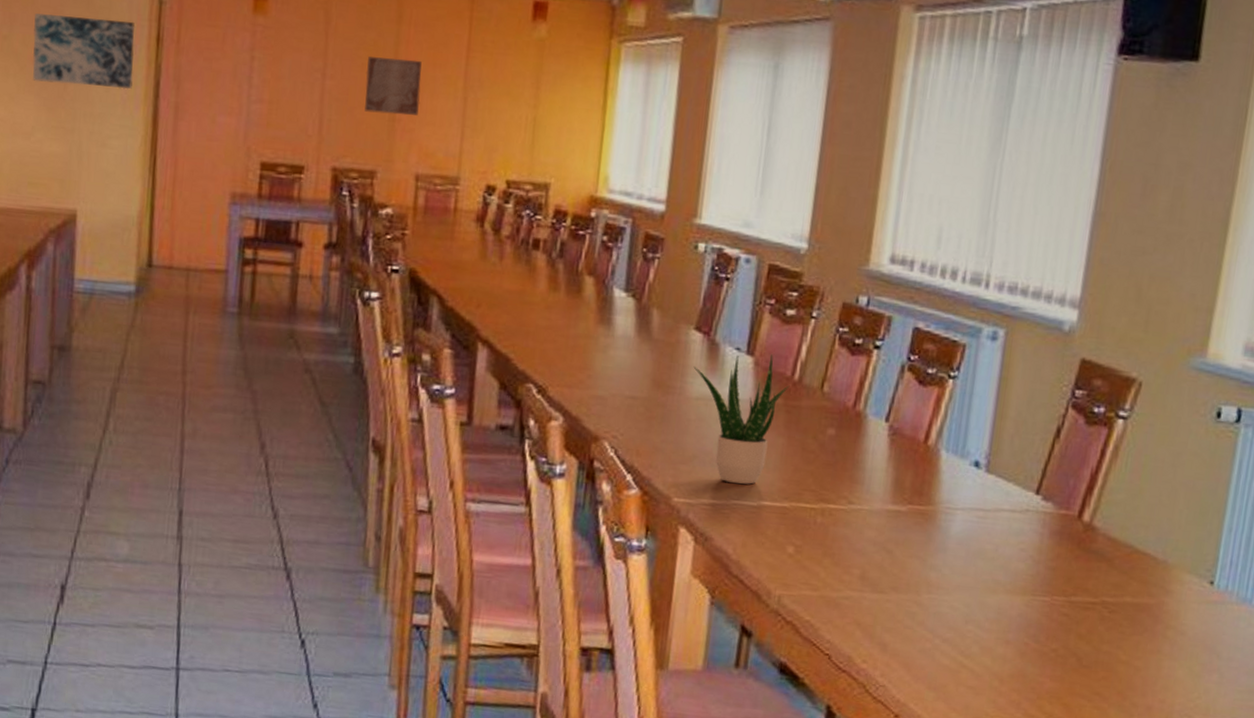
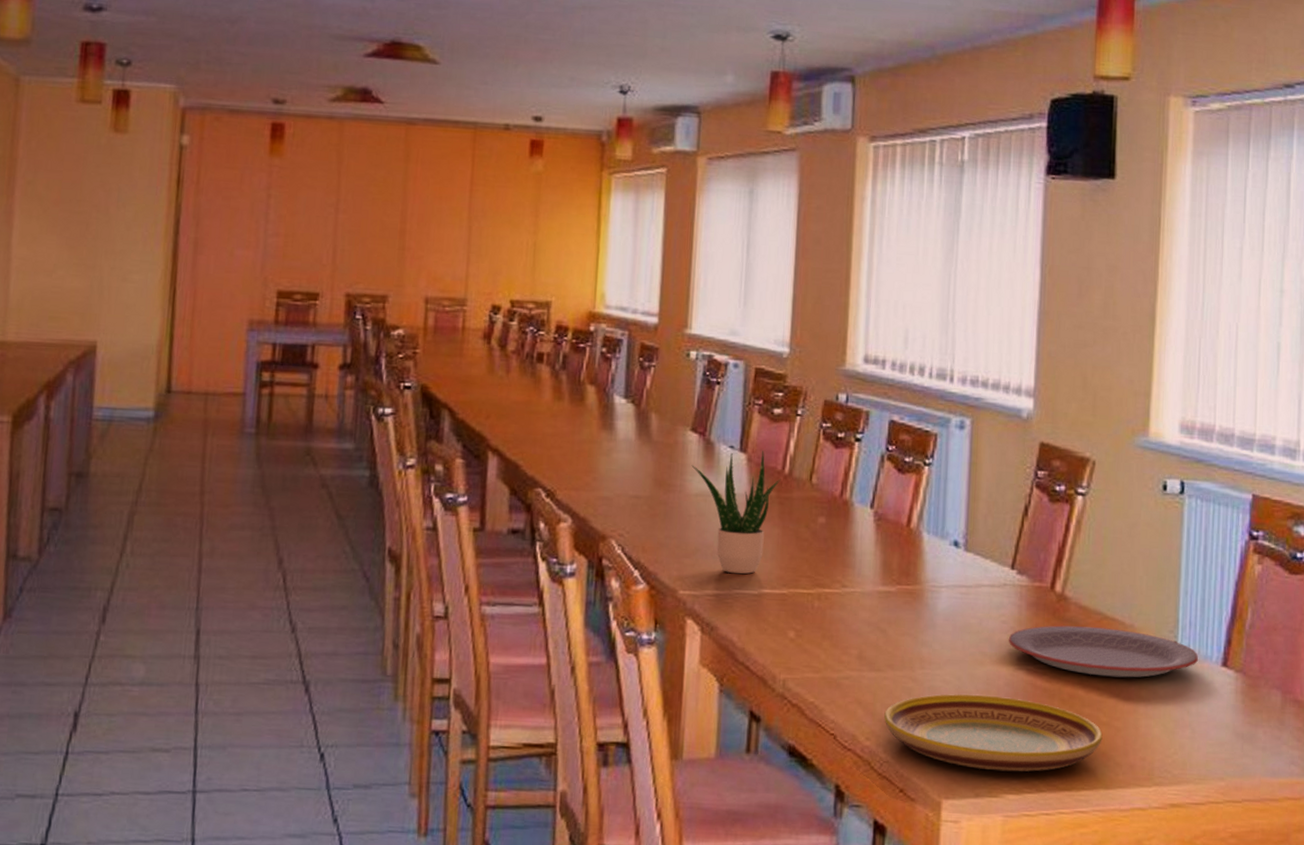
wall art: present [32,13,136,90] -> none [55,160,157,228]
wall art: present [364,57,422,116] -> none [376,192,429,244]
plate: none [883,621,1120,707] -> present [884,694,1103,772]
plate: none [1025,556,1237,617] -> present [1008,625,1199,678]

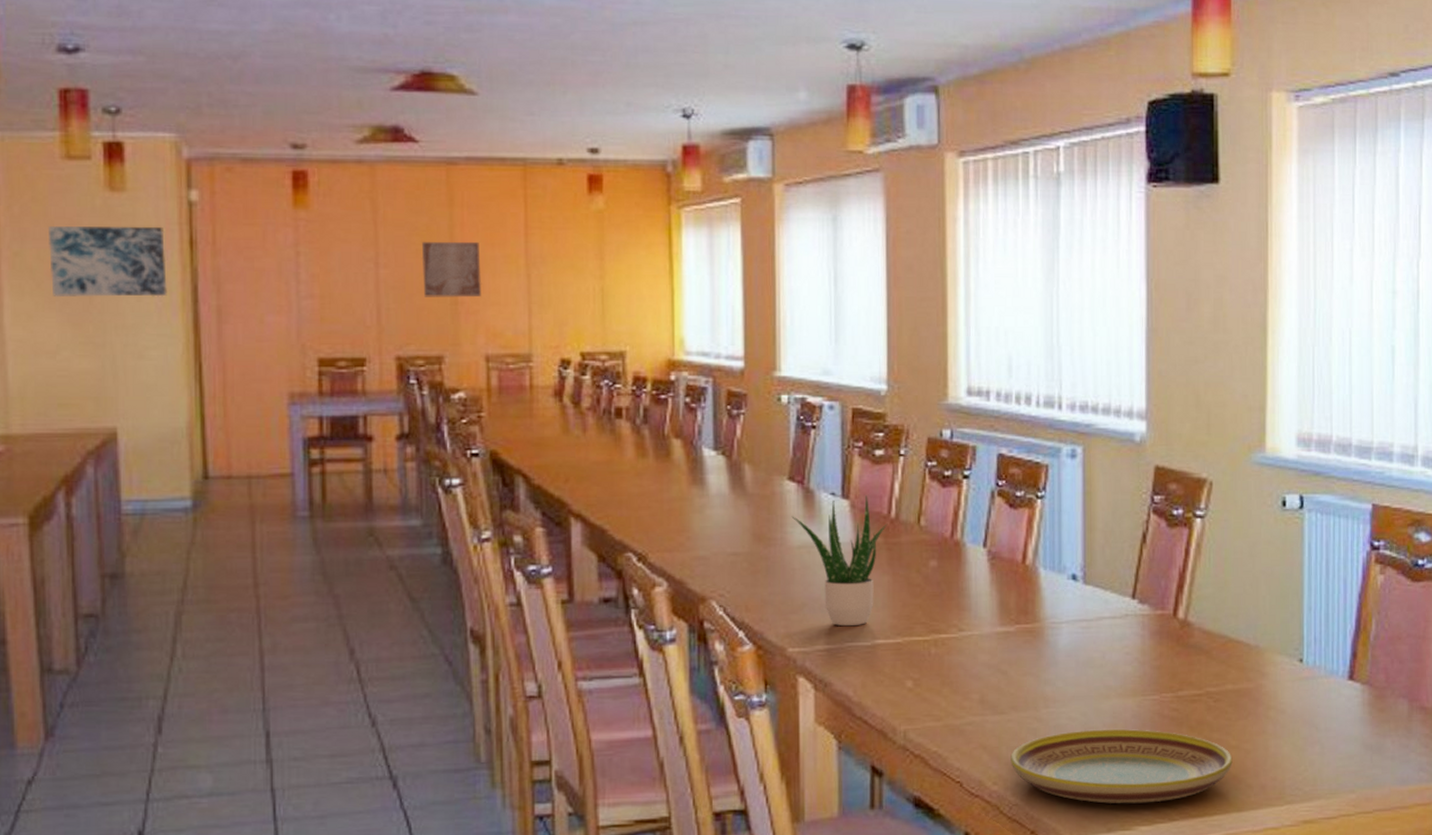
wall art: none [55,160,157,228] -> present [49,226,167,298]
wall art: none [376,192,429,244] -> present [421,241,482,298]
plate: present [1008,625,1199,678] -> none [1133,651,1325,700]

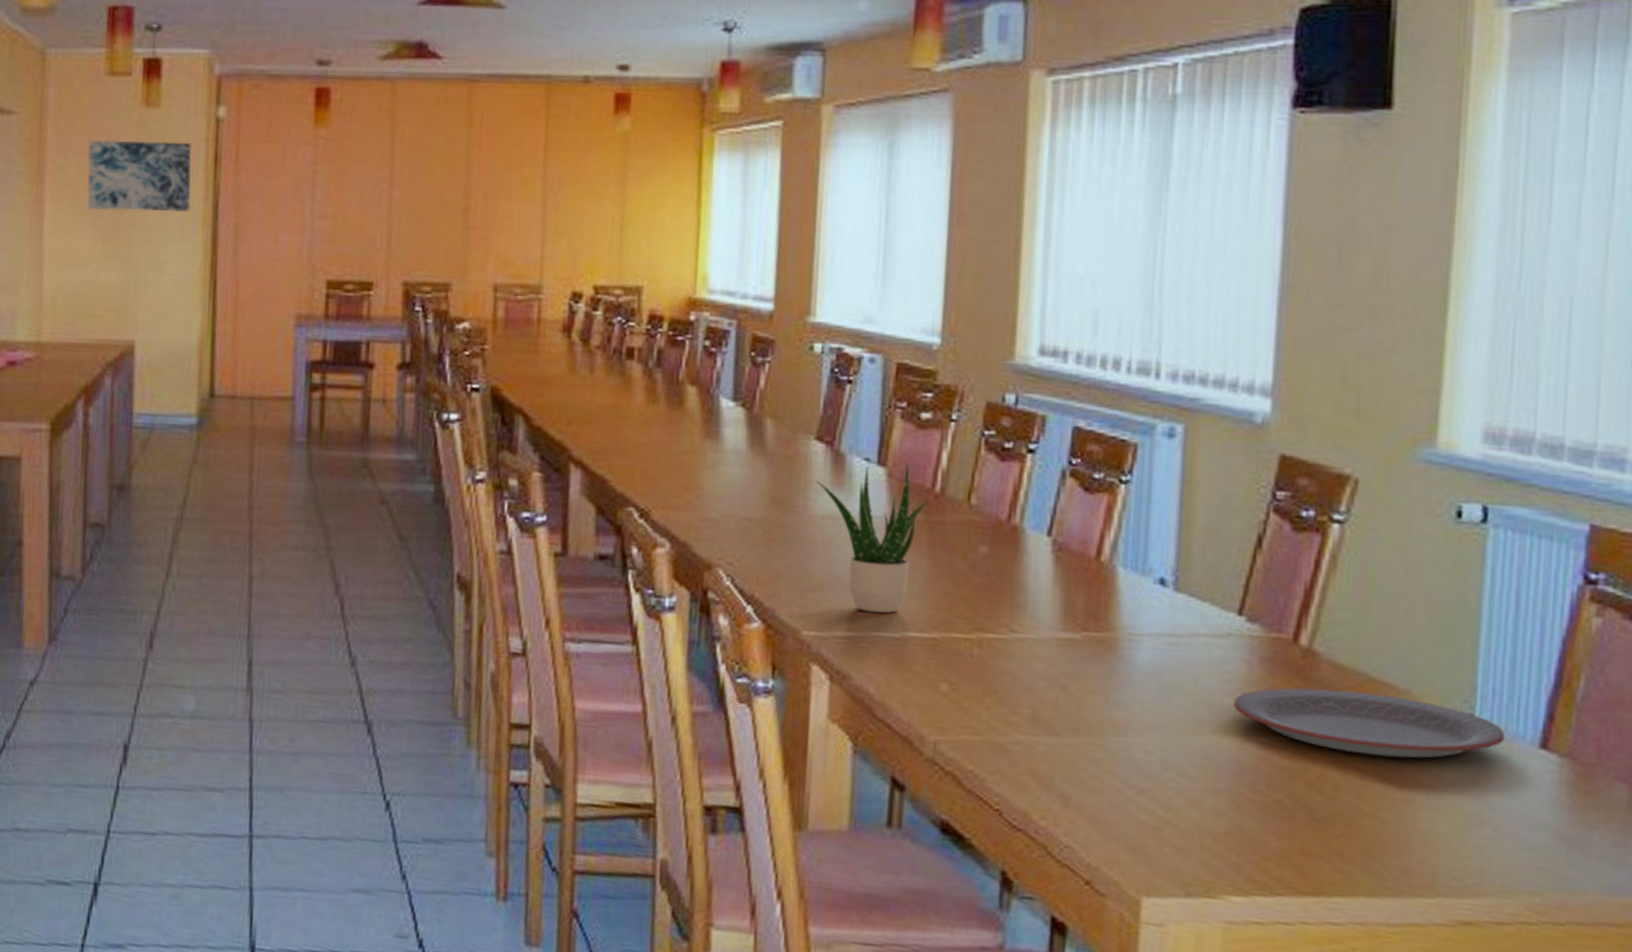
wall art: present [421,241,482,298] -> none [436,163,496,223]
plate: present [1010,729,1233,804] -> none [1065,768,1365,870]
plate: none [1133,651,1325,700] -> present [1233,688,1506,759]

